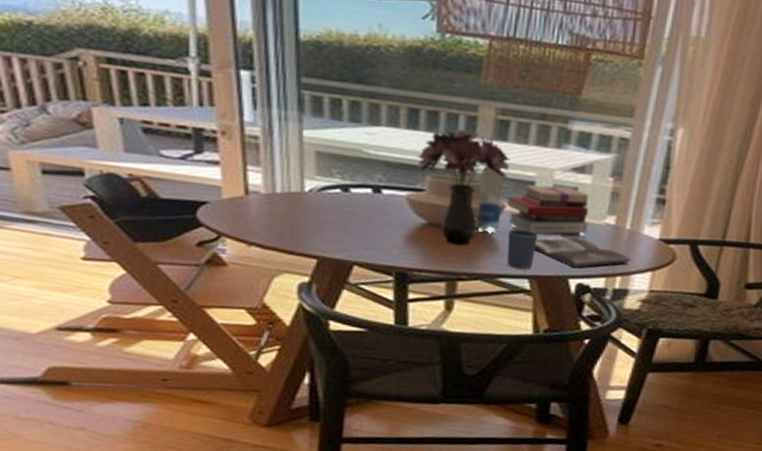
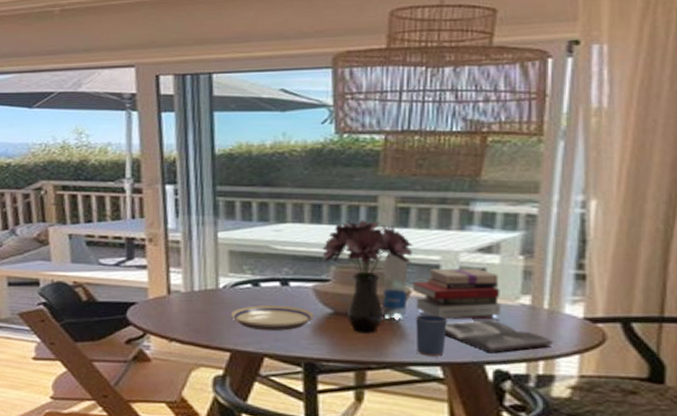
plate: none [317,211,408,240] -> present [230,304,315,331]

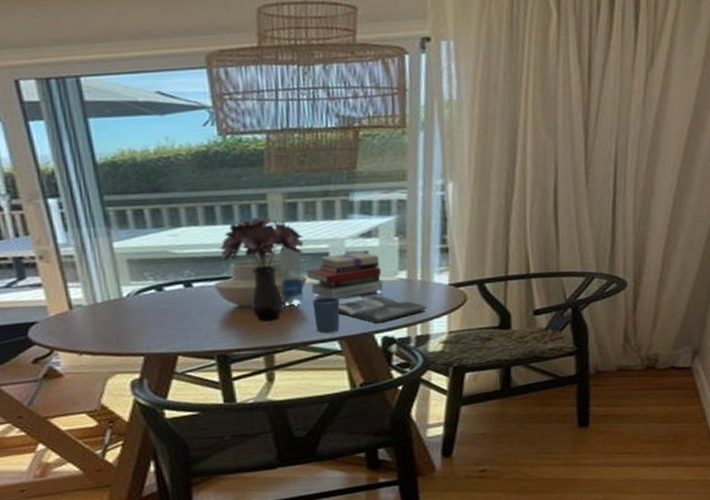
plate: present [230,304,315,331] -> none [138,305,221,332]

